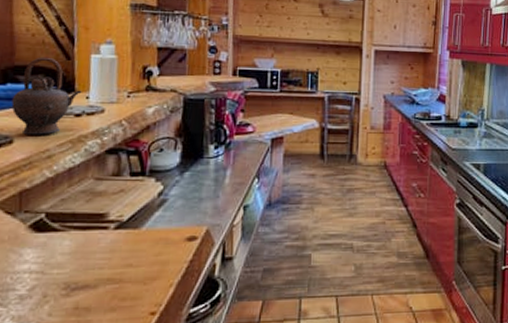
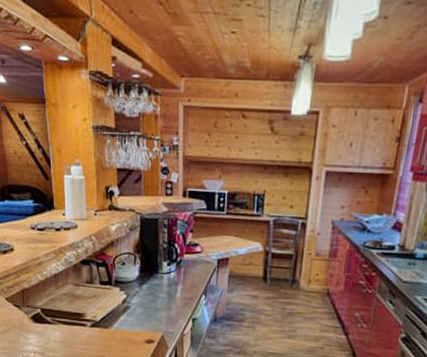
teapot: present [11,57,82,135] -> none [10,177,59,245]

